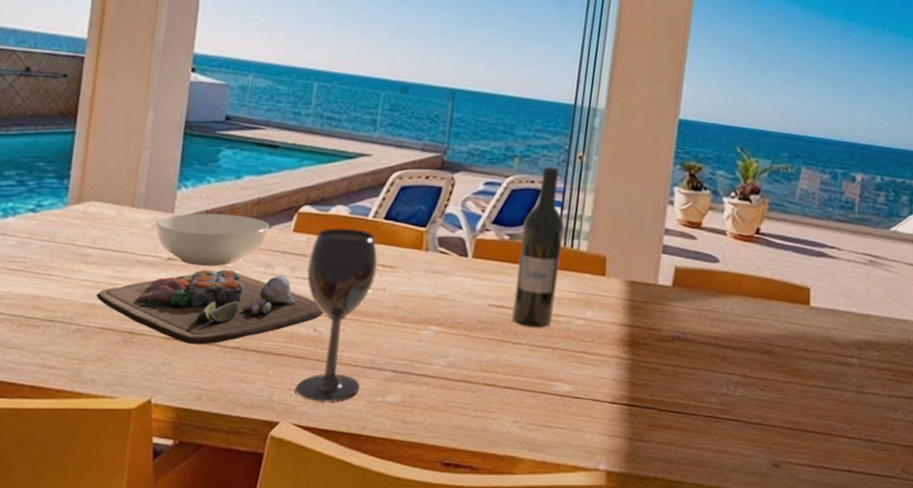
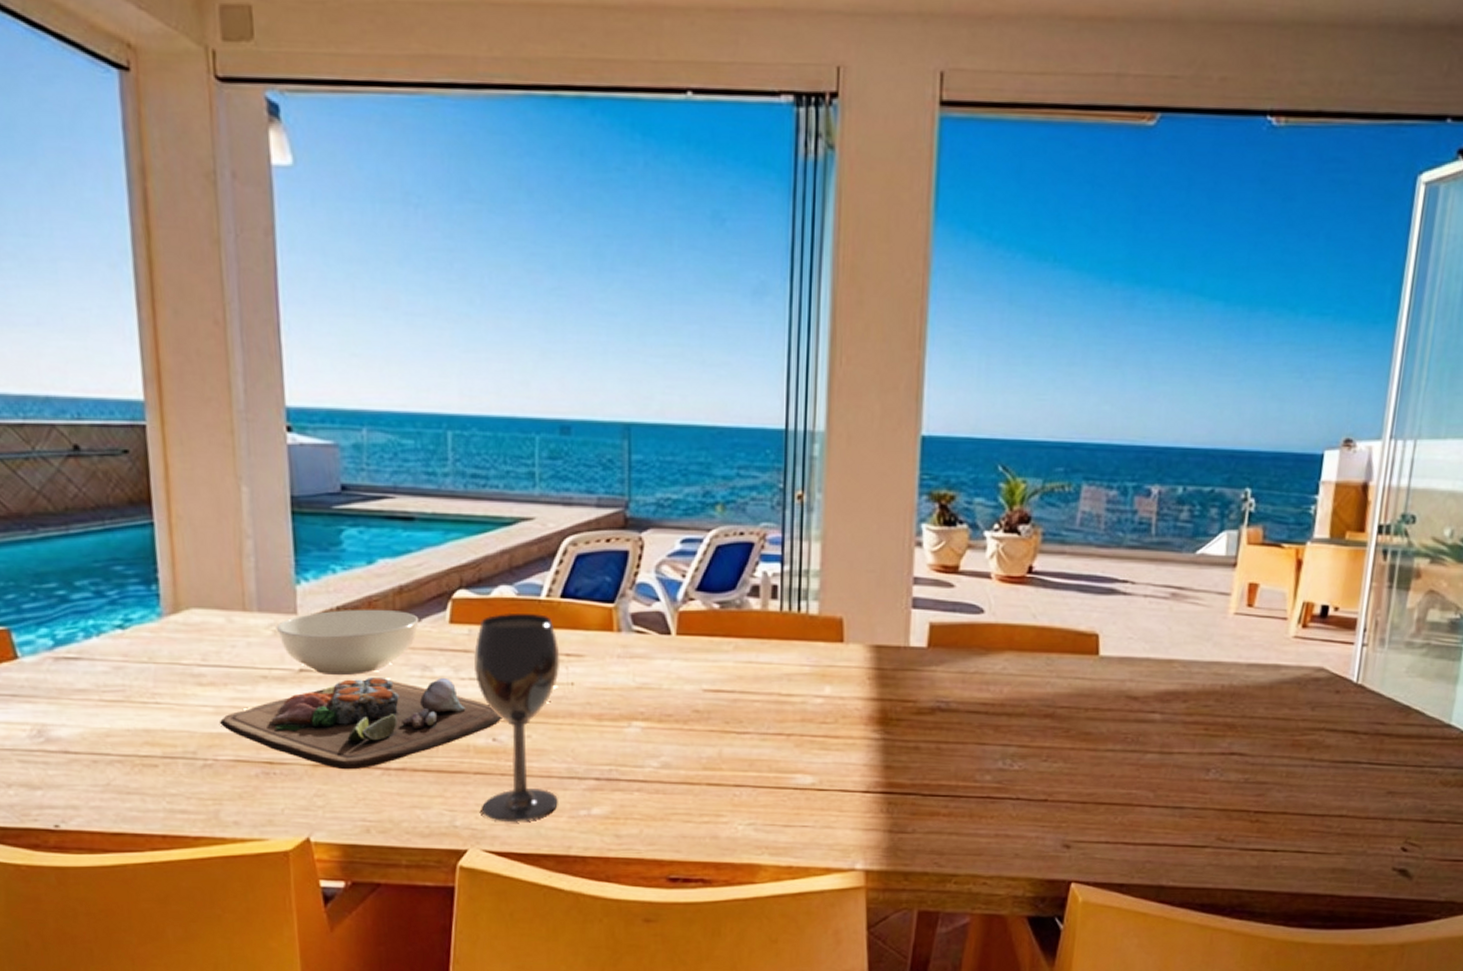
wine bottle: present [512,166,564,328] -> none [732,512,787,713]

